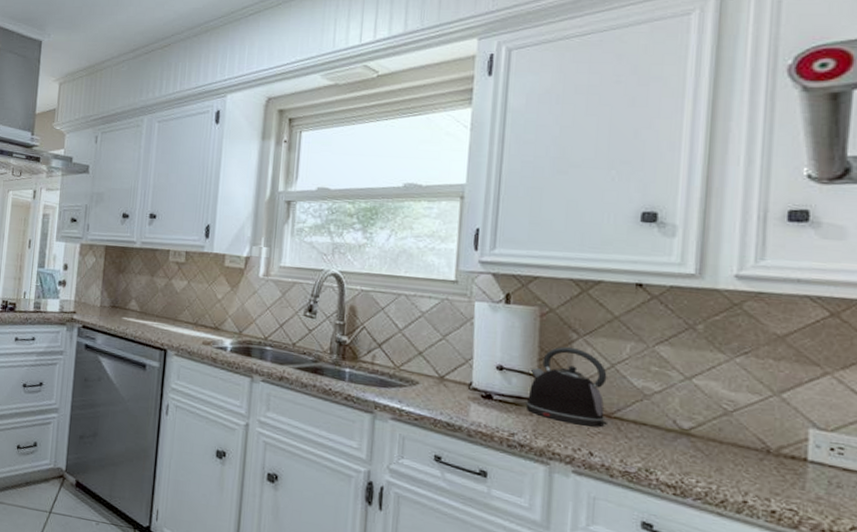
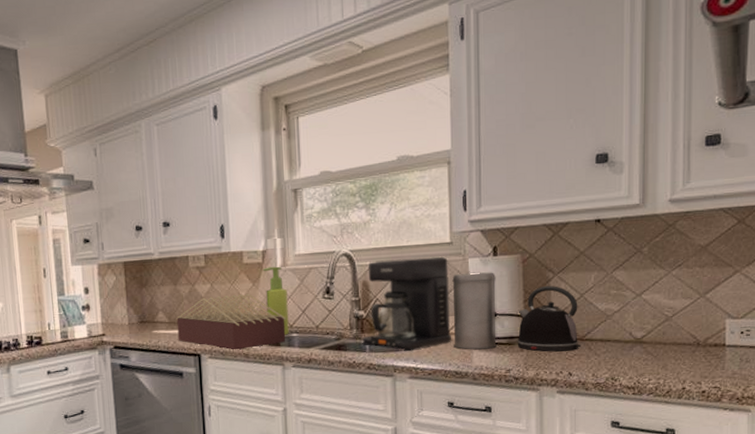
dish rack: none [146,293,262,354] -> present [176,293,286,350]
soap dispenser: none [242,274,267,347] -> present [262,266,289,335]
coffee maker: none [343,286,451,389] -> present [363,257,451,350]
canister: none [448,316,506,406] -> present [452,272,497,351]

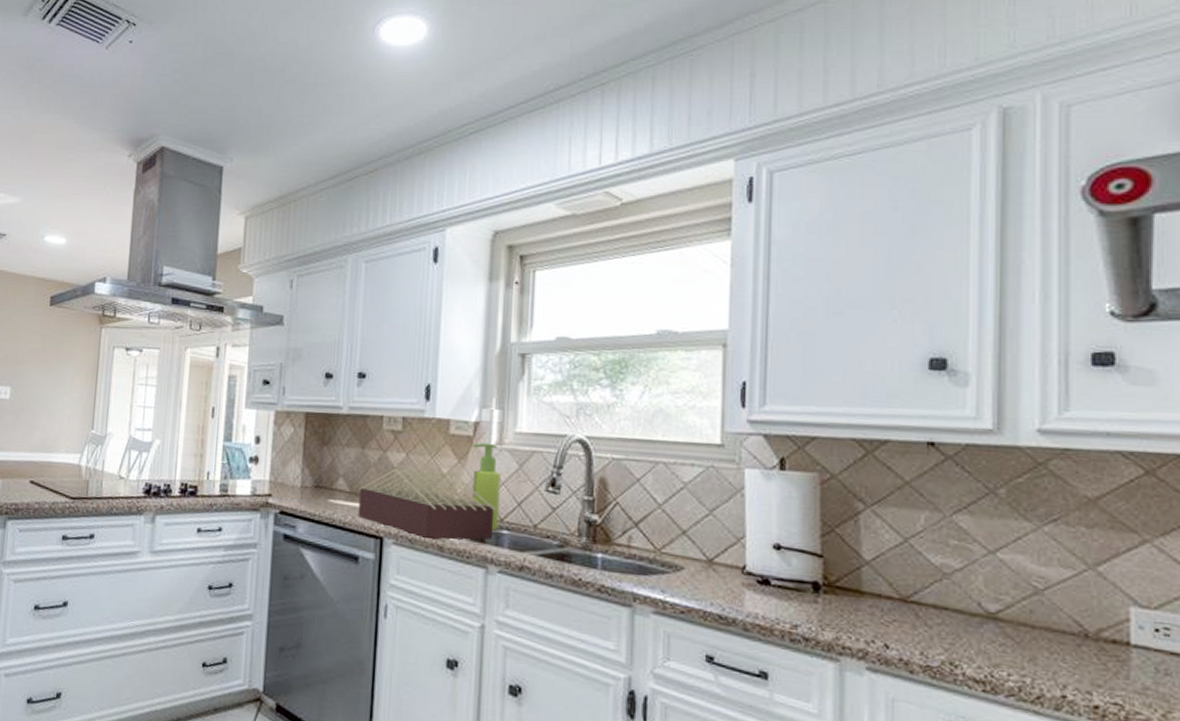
coffee maker: present [363,257,451,350] -> none [594,454,717,576]
canister: present [452,272,497,351] -> none [718,486,782,593]
kettle: present [517,286,582,352] -> none [809,519,905,614]

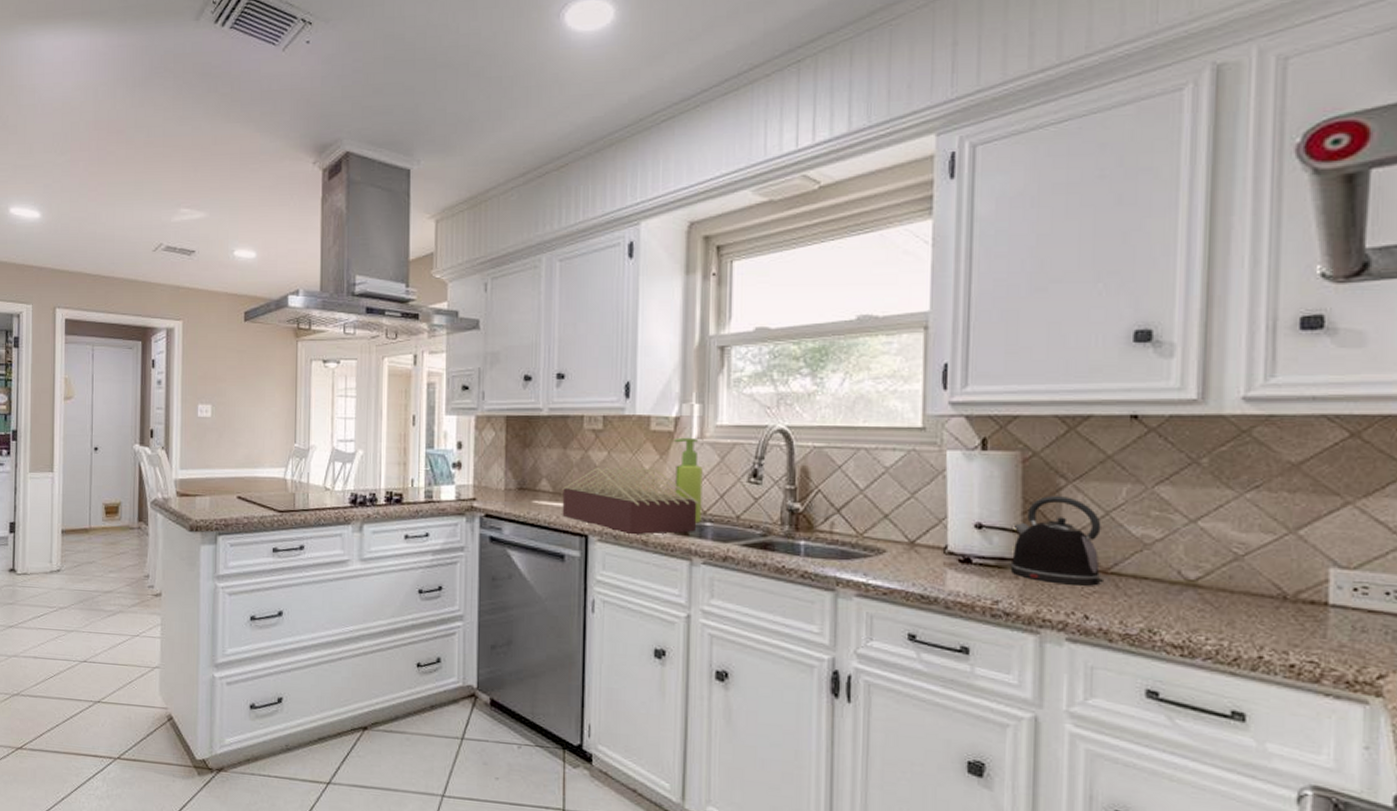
kettle: none [809,519,905,614] -> present [1010,496,1105,586]

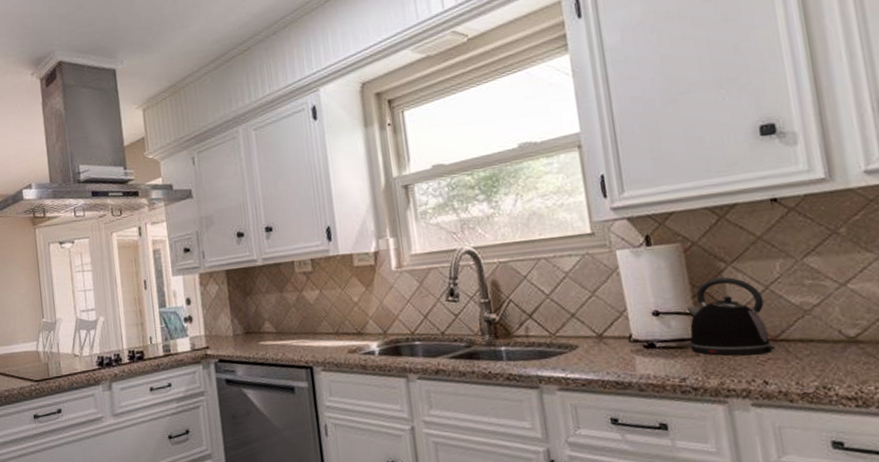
dish rack: present [562,466,699,535] -> none [284,298,408,362]
soap dispenser: present [673,437,703,523] -> none [375,268,411,344]

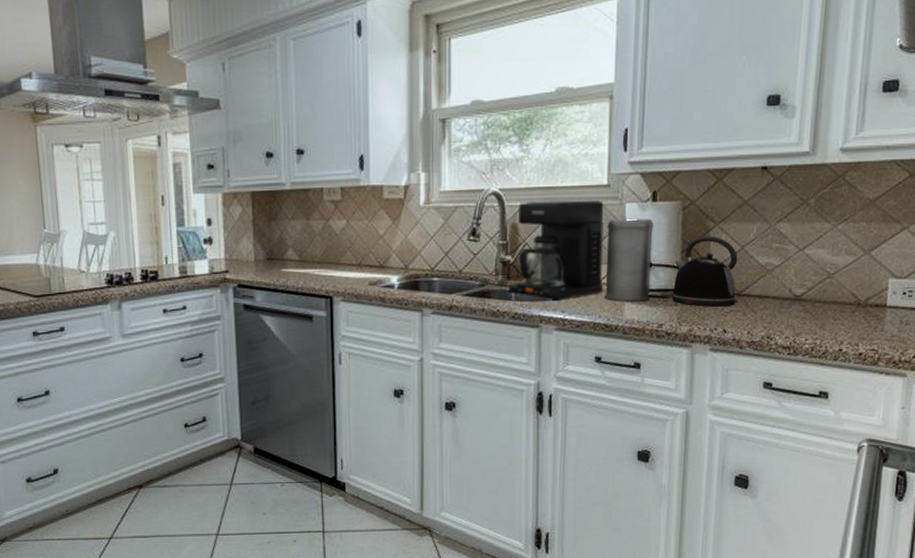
coffee maker: none [496,250,606,357] -> present [509,200,604,299]
canister: none [598,265,665,357] -> present [605,219,653,303]

